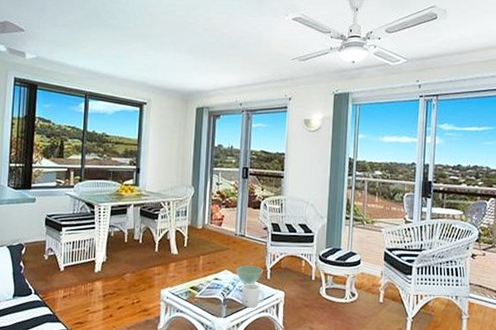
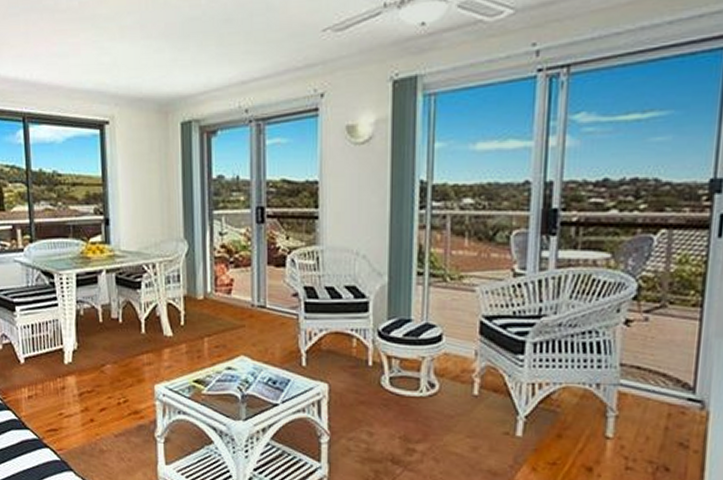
bowl: present [236,265,263,285] -> none [256,349,296,375]
mug: present [241,283,264,308] -> none [266,372,299,407]

